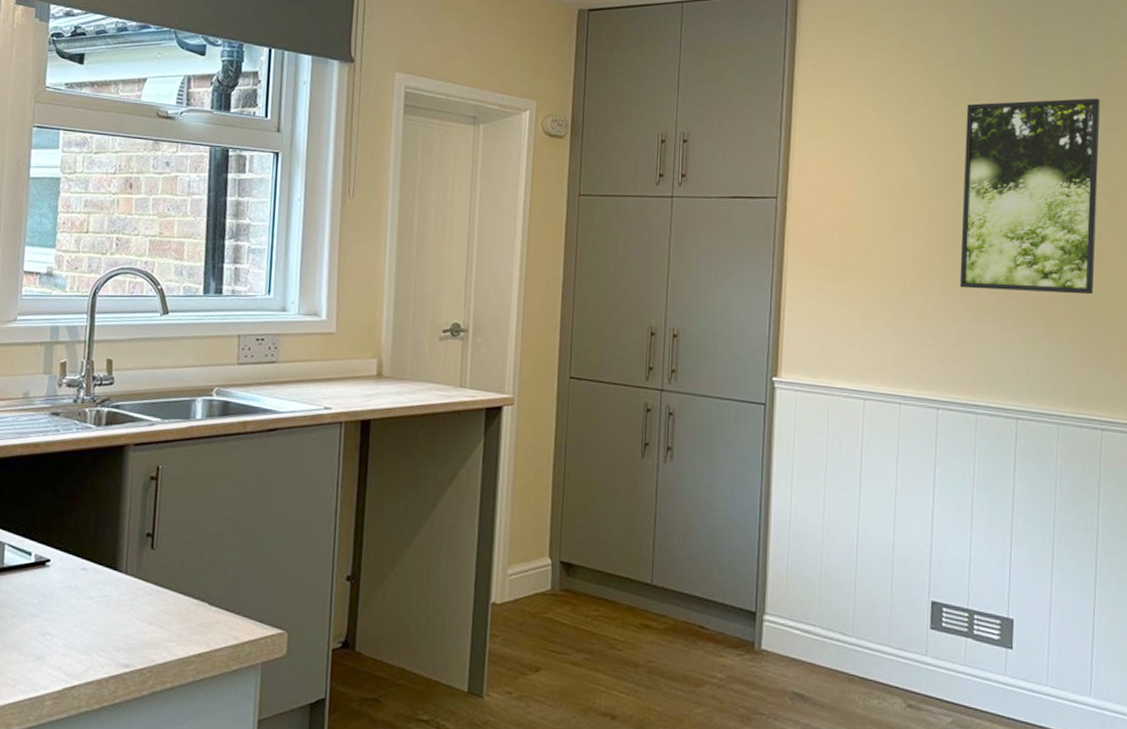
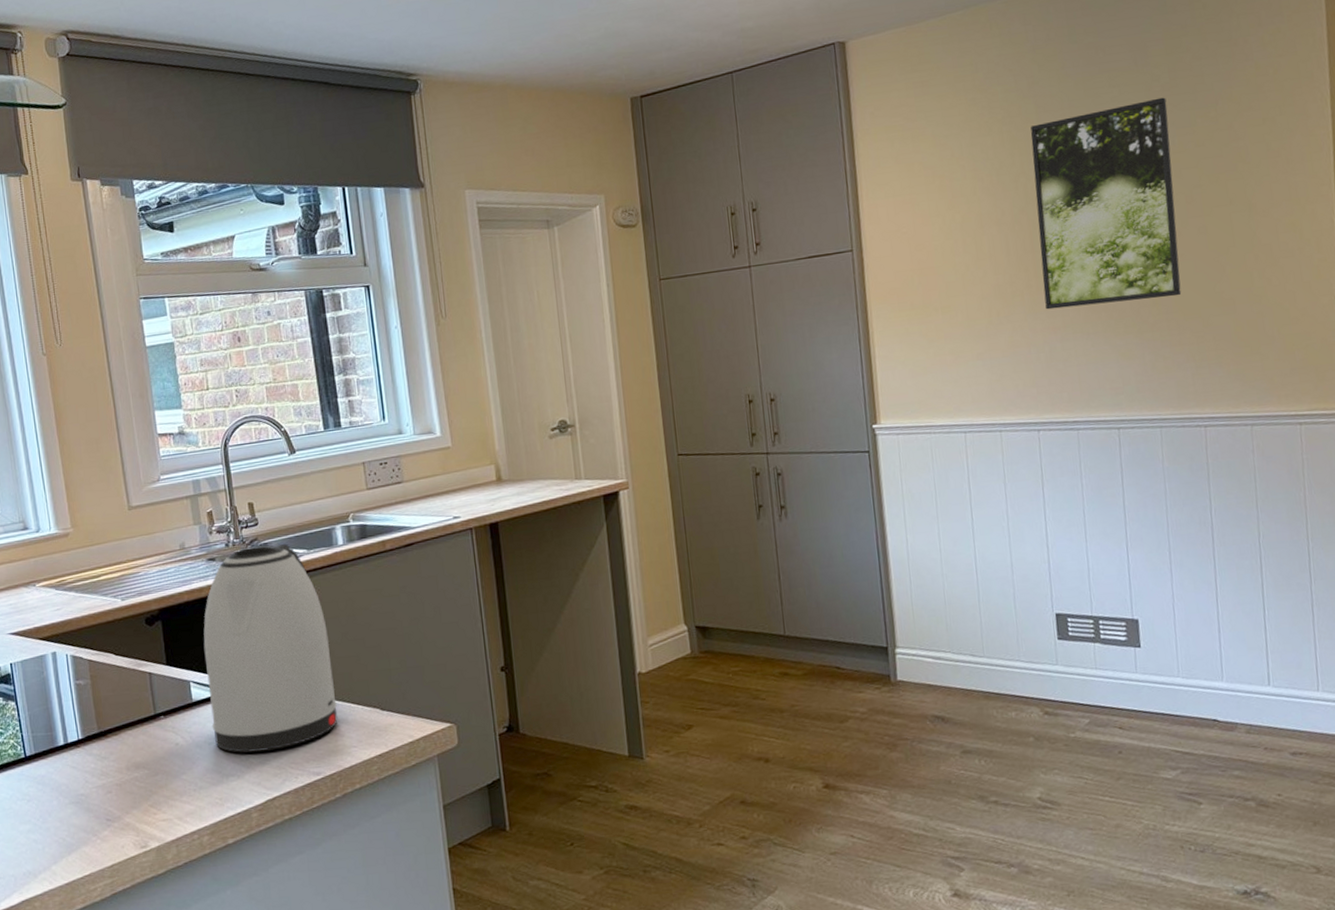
kettle: none [19,406,167,633] -> present [203,543,338,753]

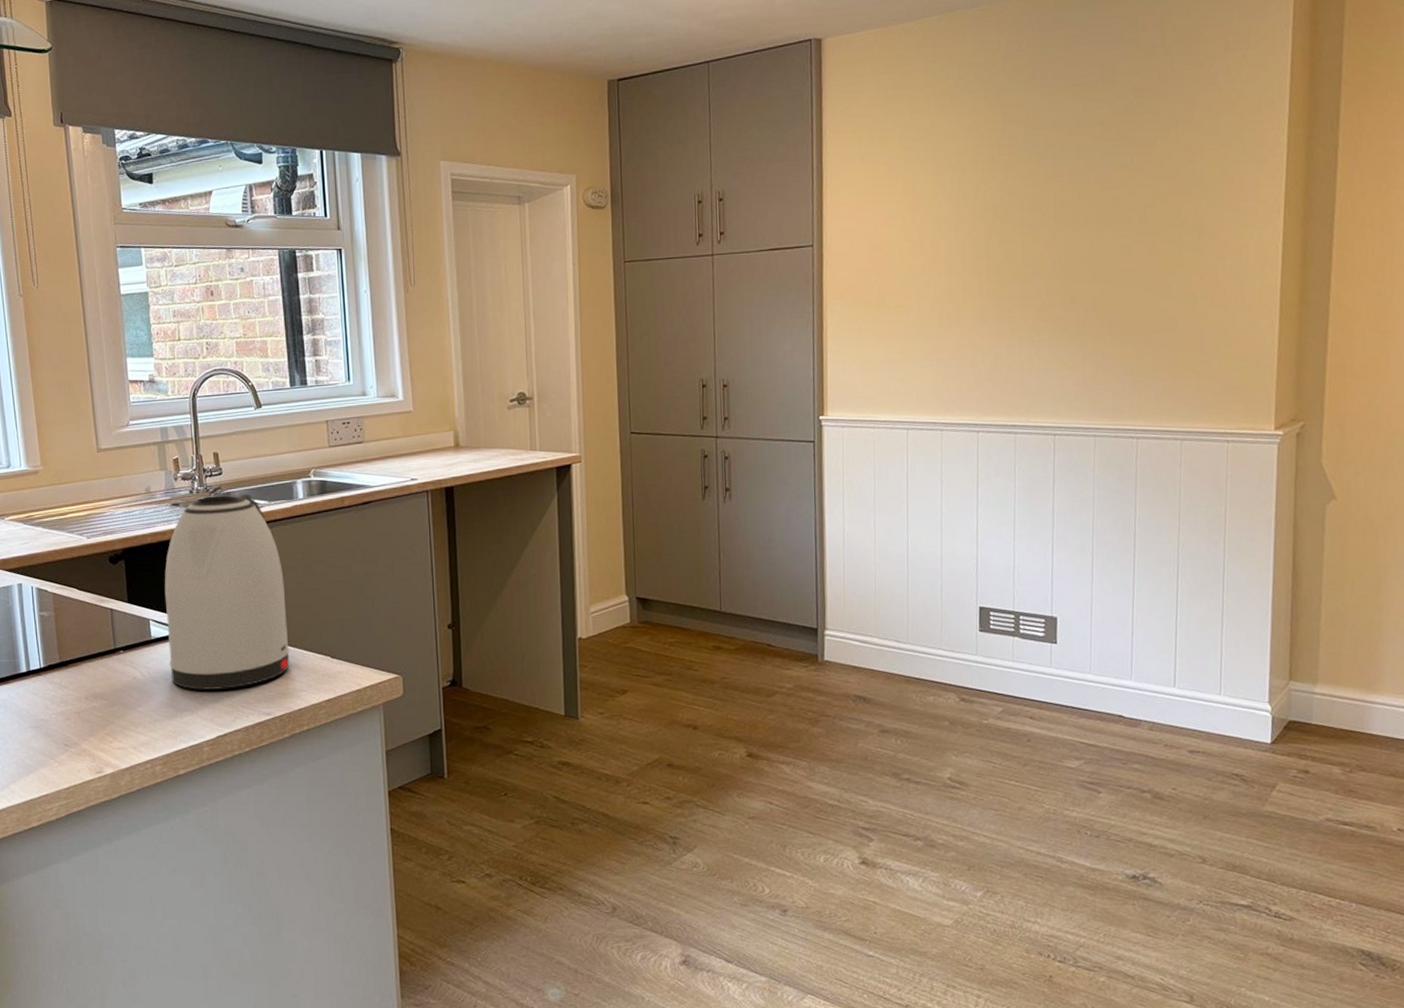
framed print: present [1030,97,1182,310] -> none [994,115,1130,316]

